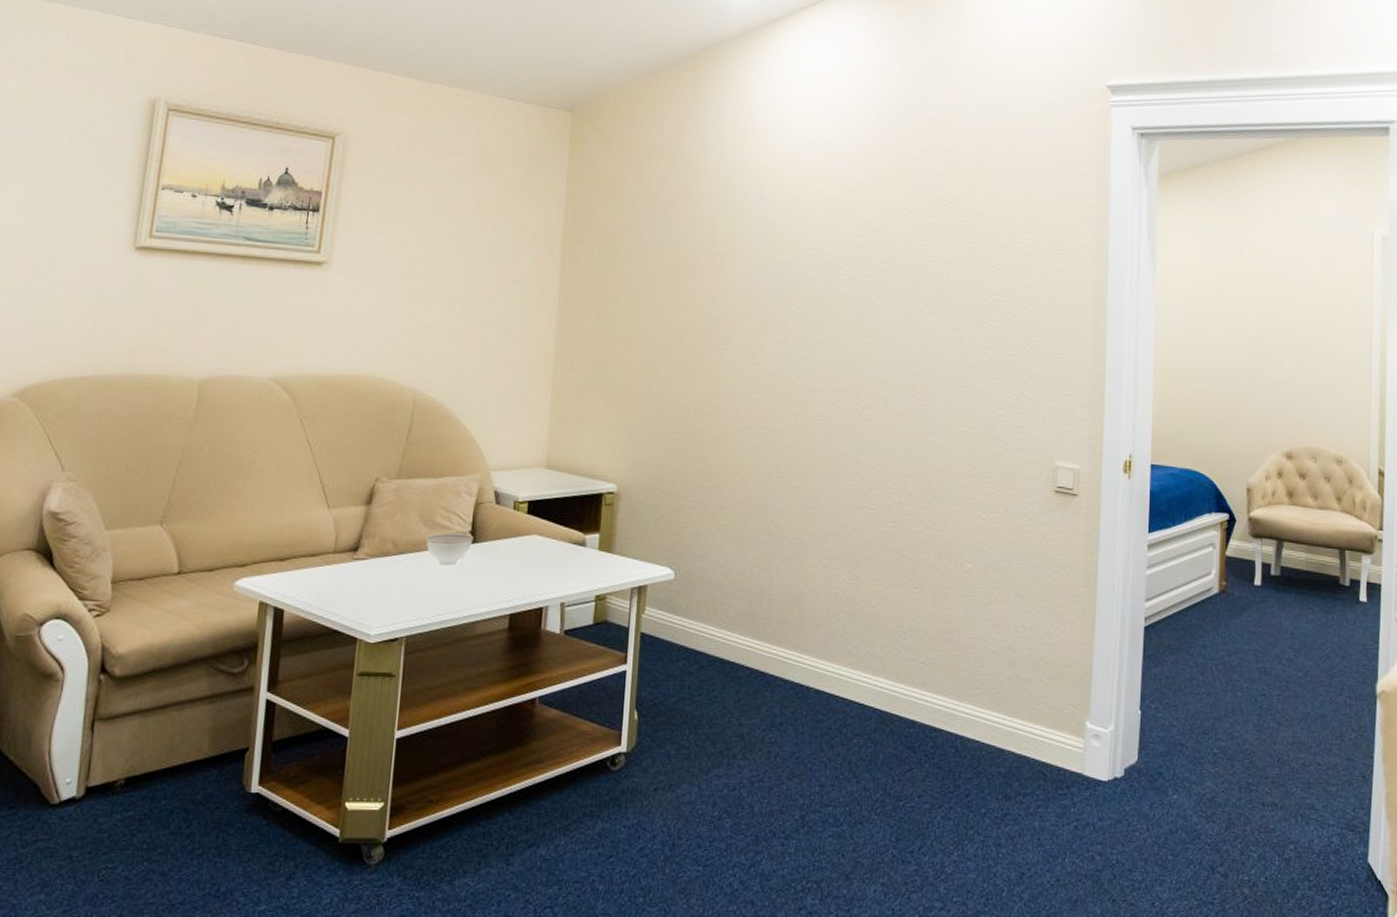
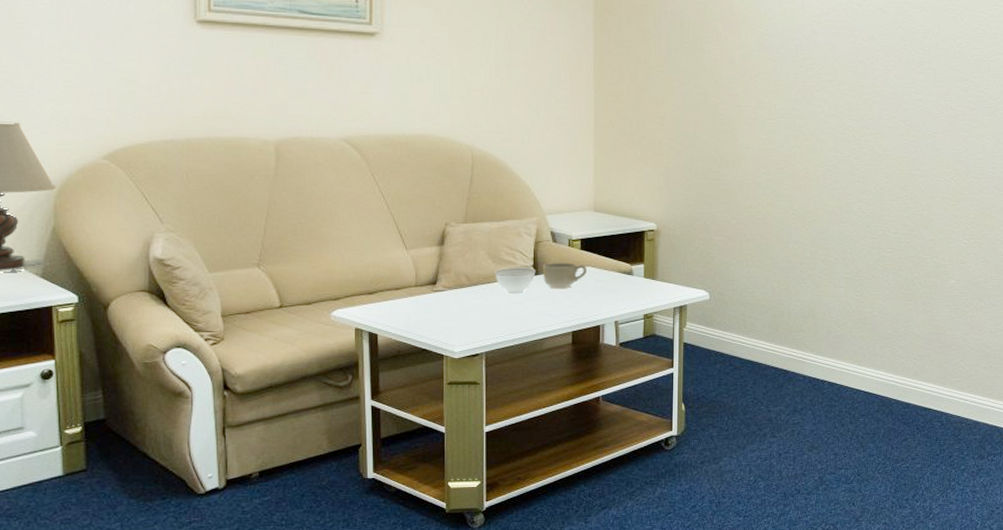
teacup: none [481,528,532,560] -> present [543,262,586,288]

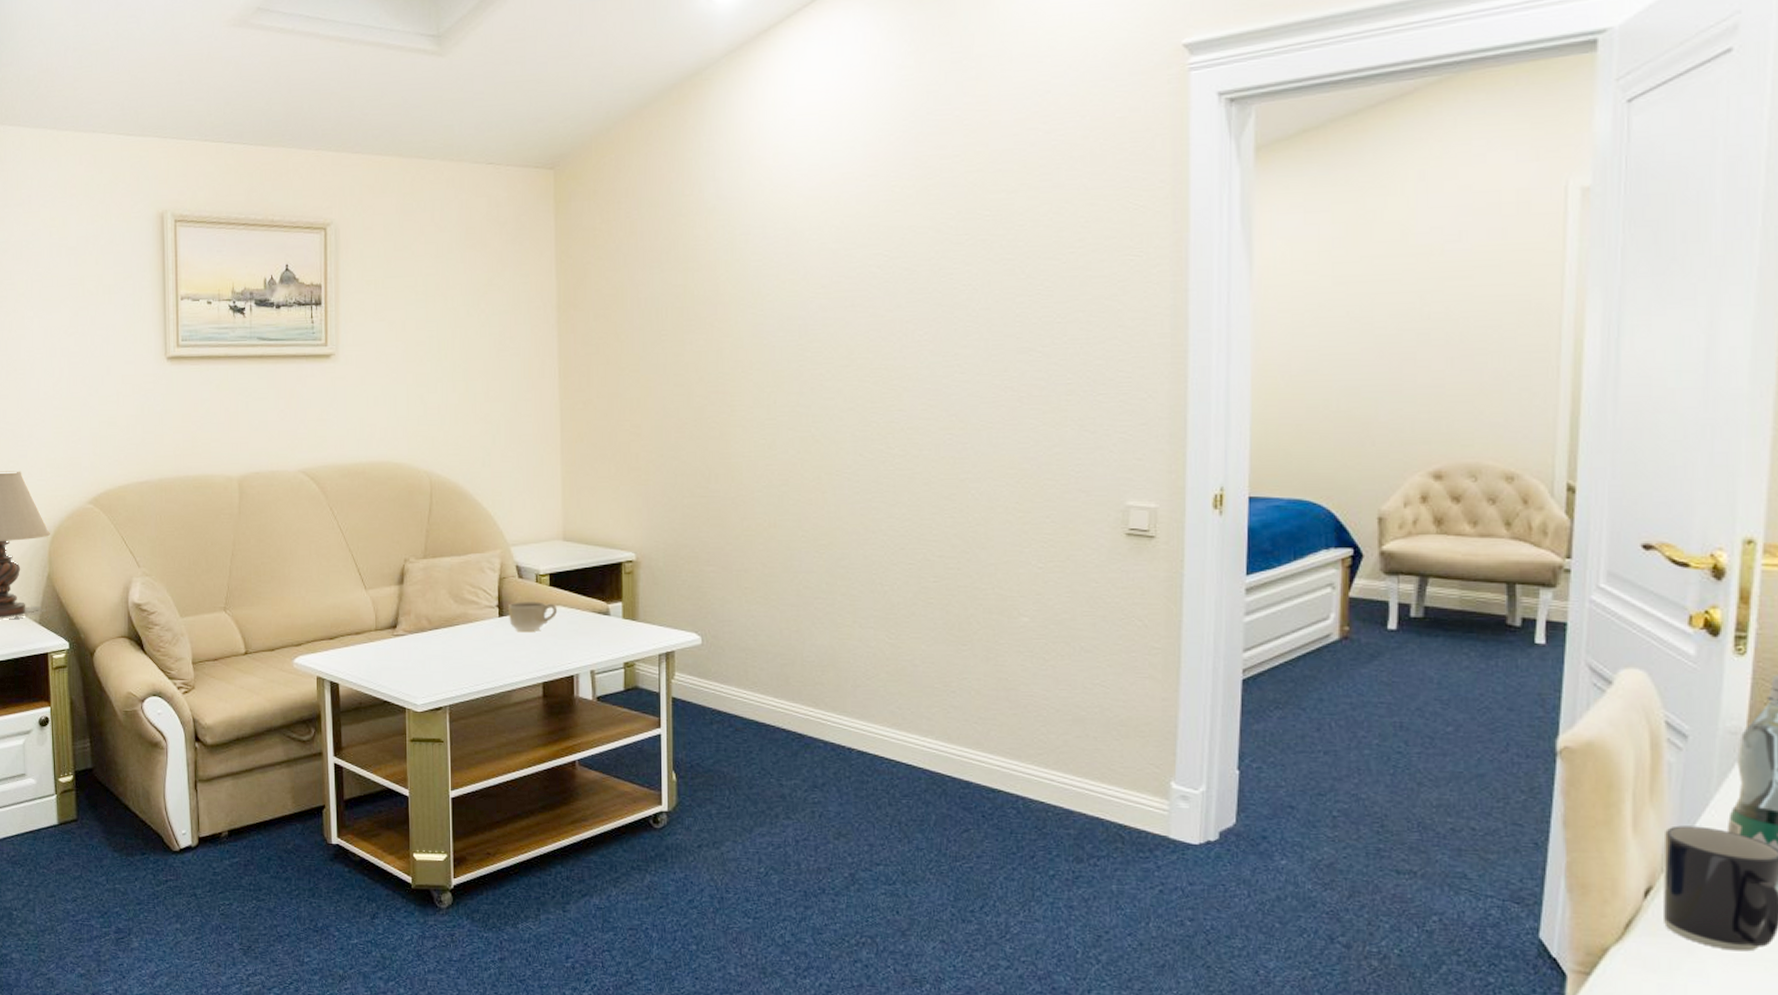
bowl: present [493,267,536,295] -> none [455,607,501,639]

